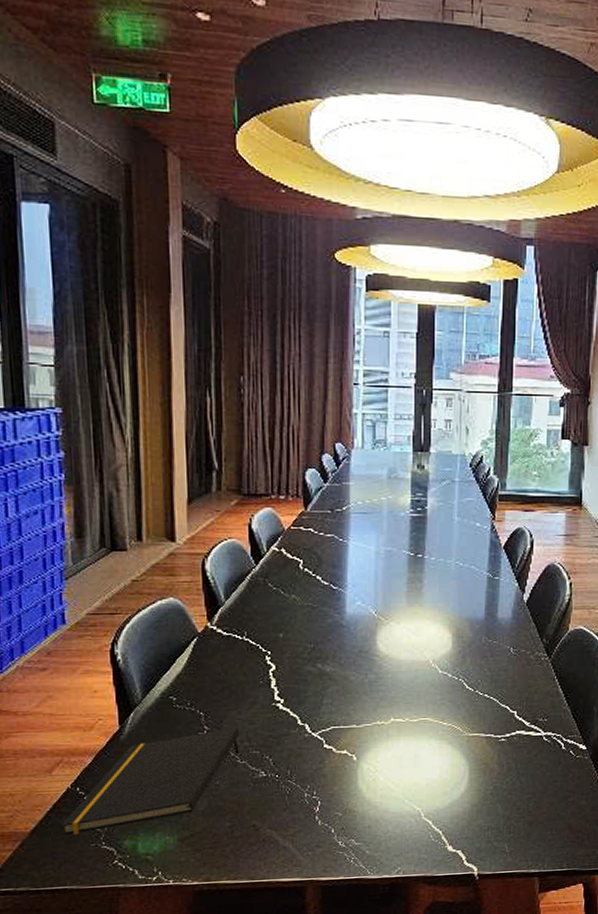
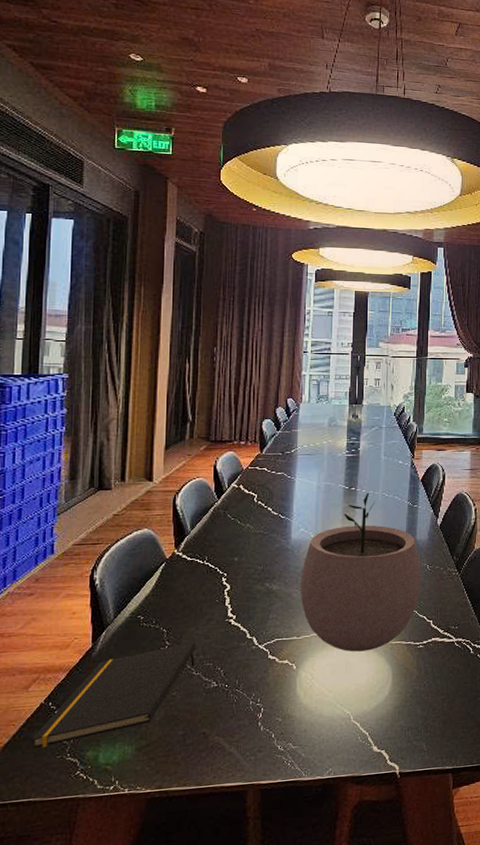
plant pot: none [358,561,504,744] -> present [300,492,421,652]

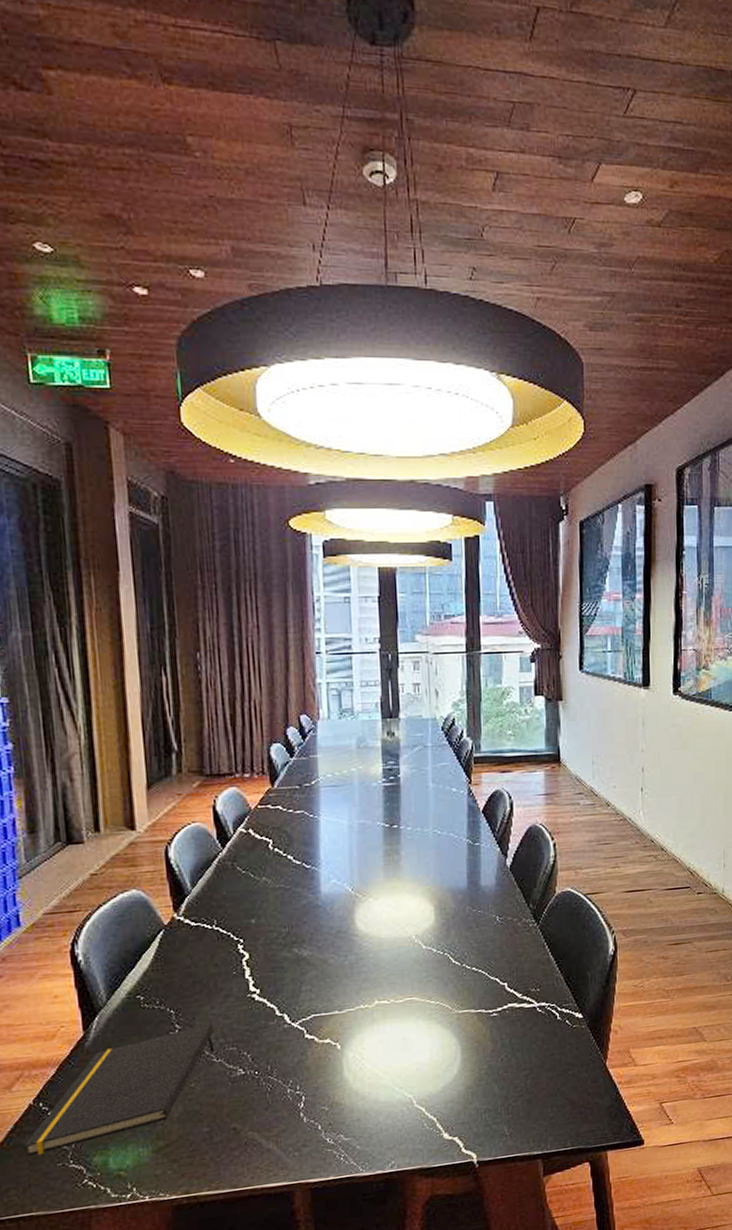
plant pot: present [300,492,421,652] -> none [337,830,490,1026]

